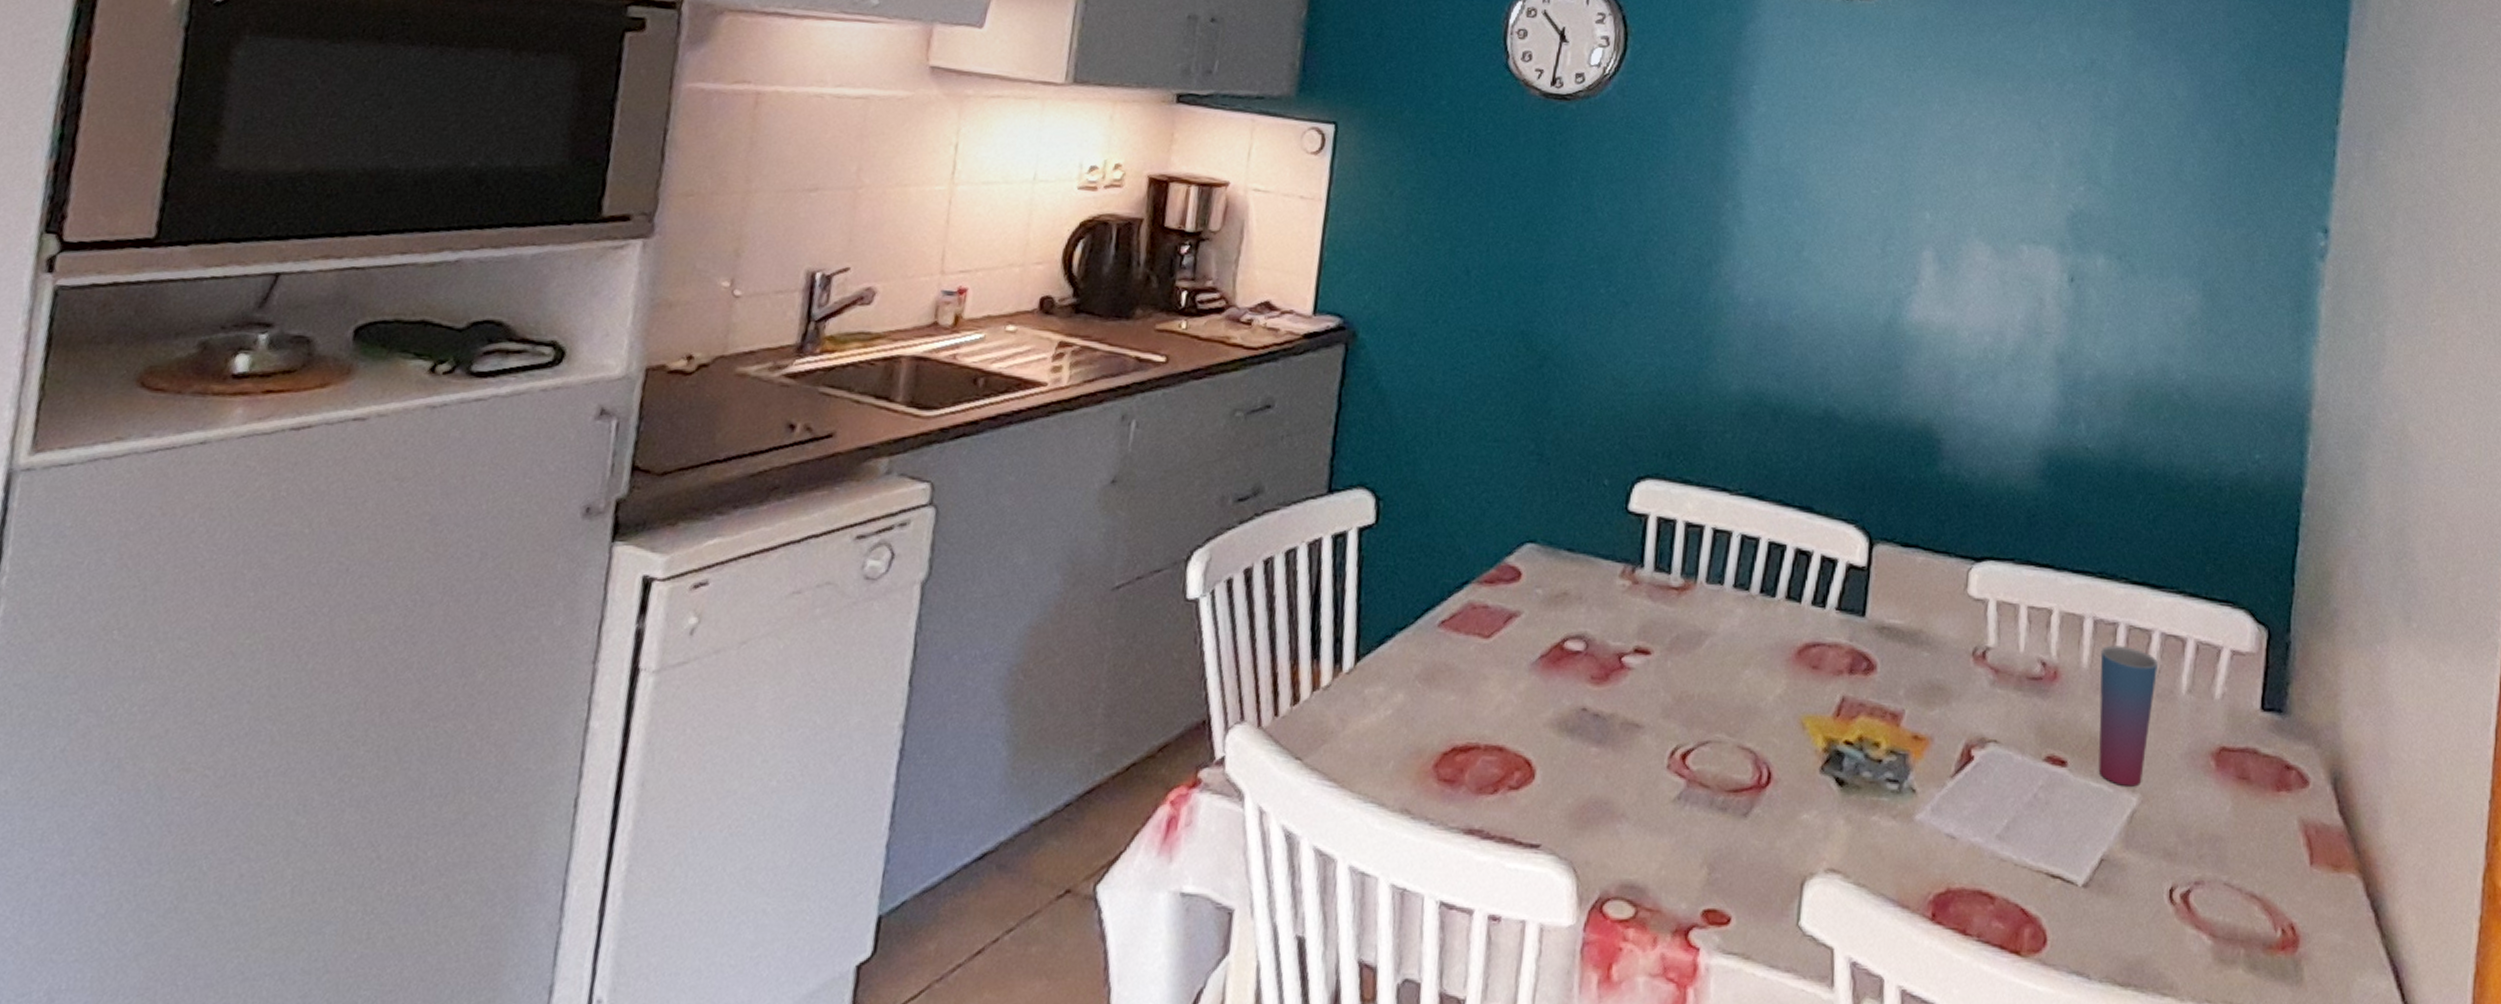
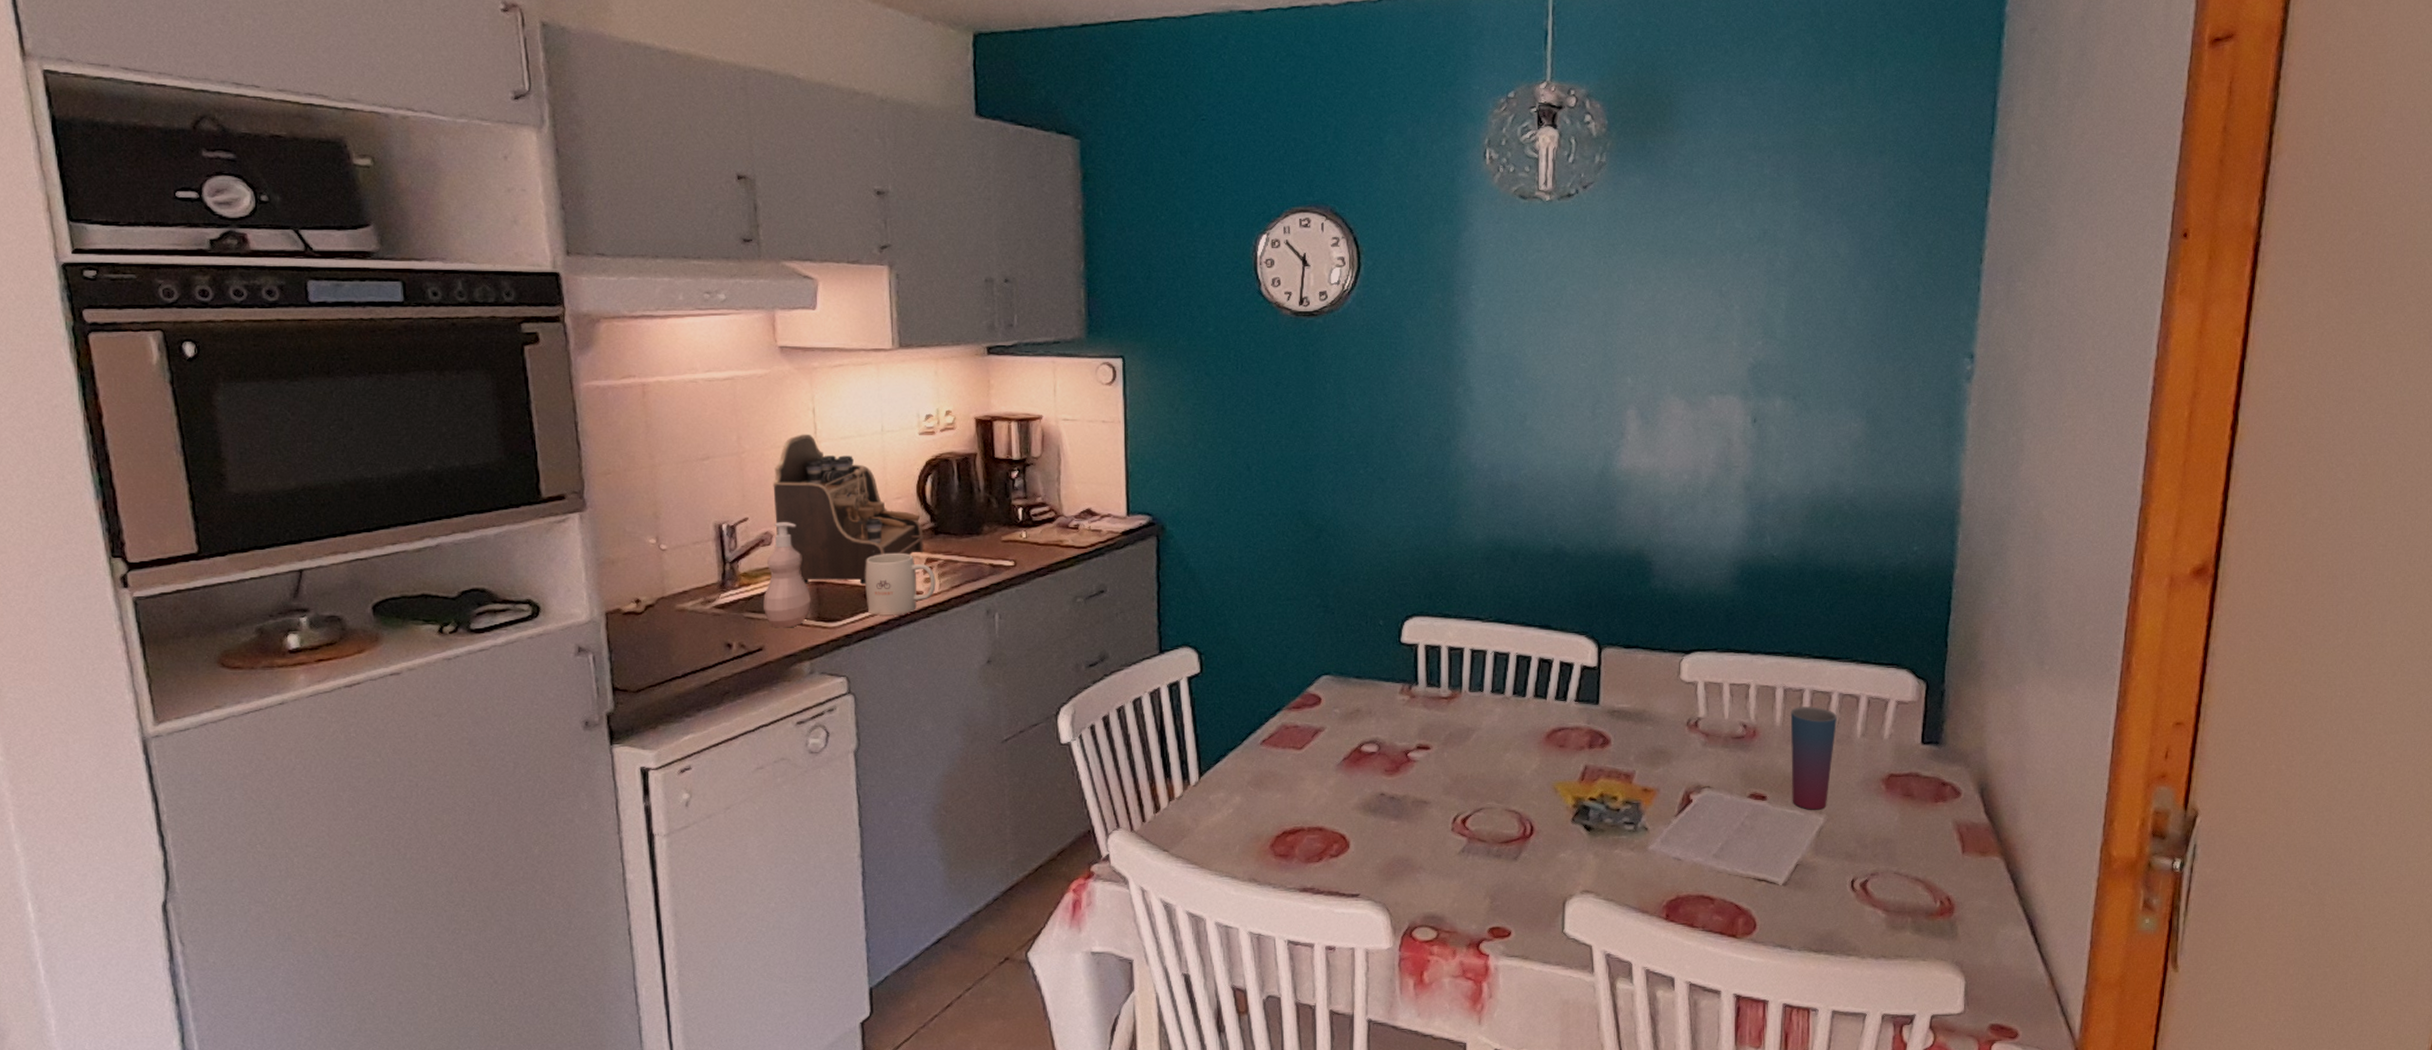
soap bottle: none [844,277,908,412] -> present [762,522,812,628]
spice rack: none [880,172,1061,367] -> present [773,434,924,585]
mug: none [974,330,1066,410] -> present [865,552,936,616]

